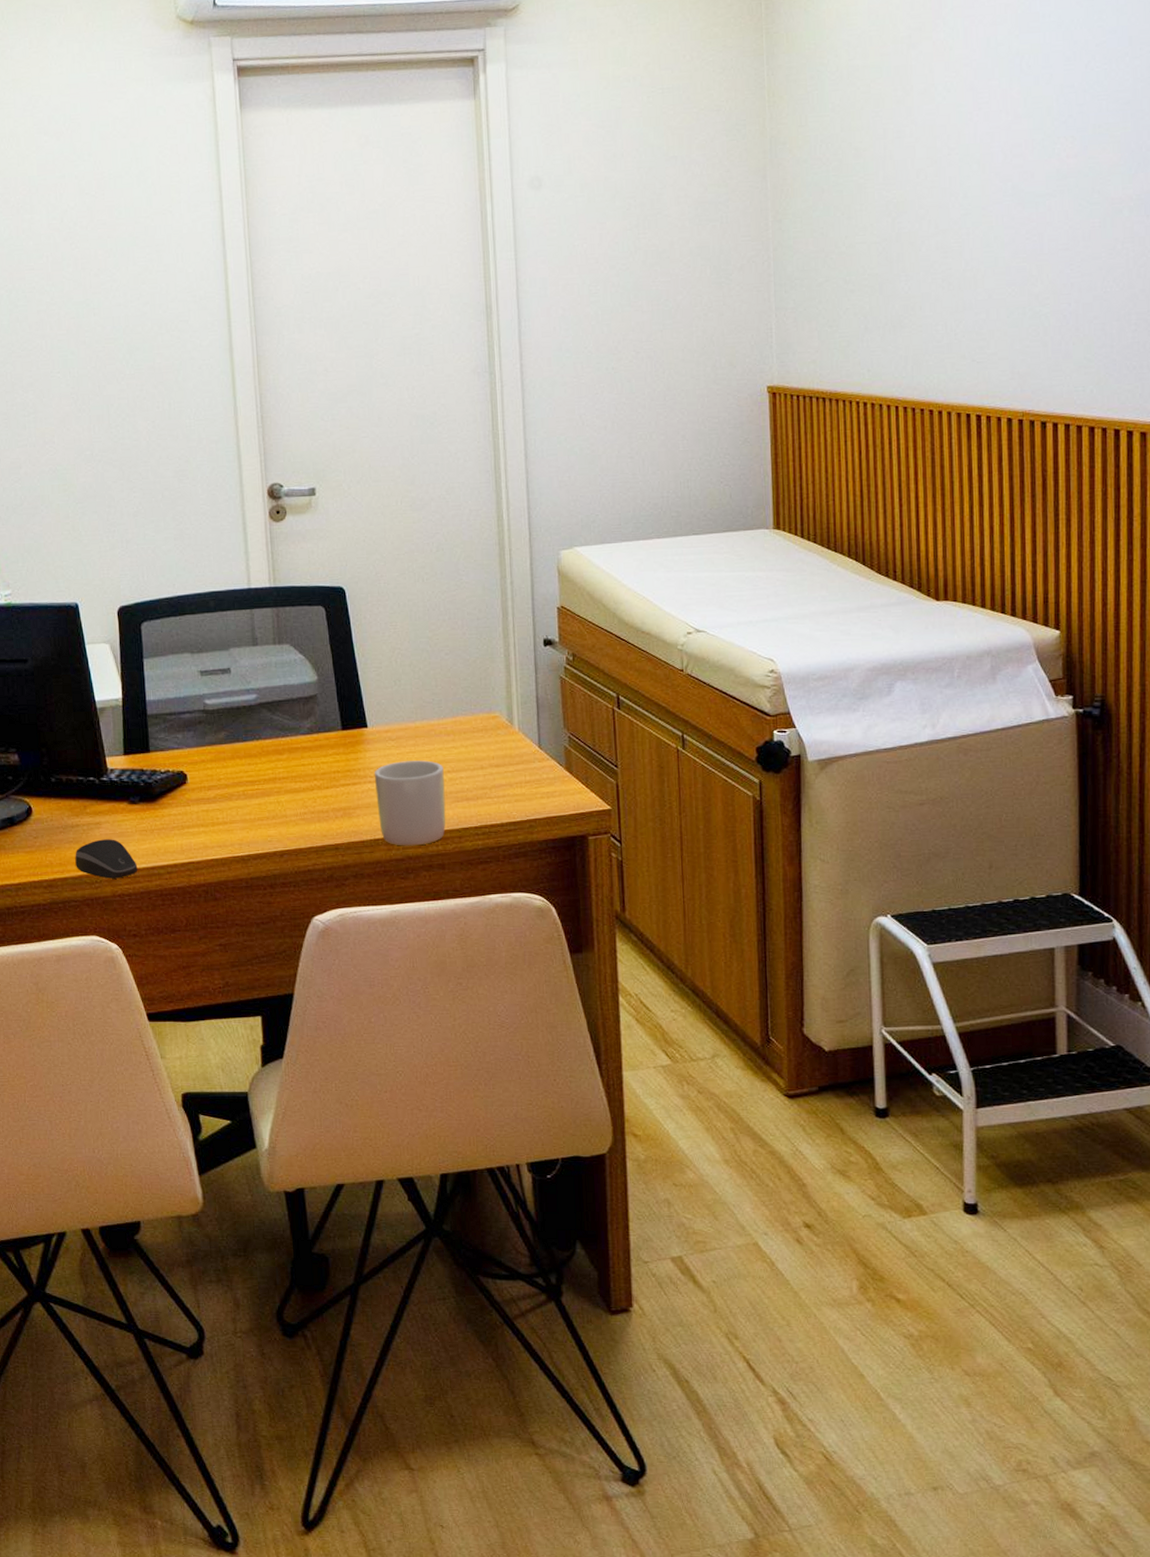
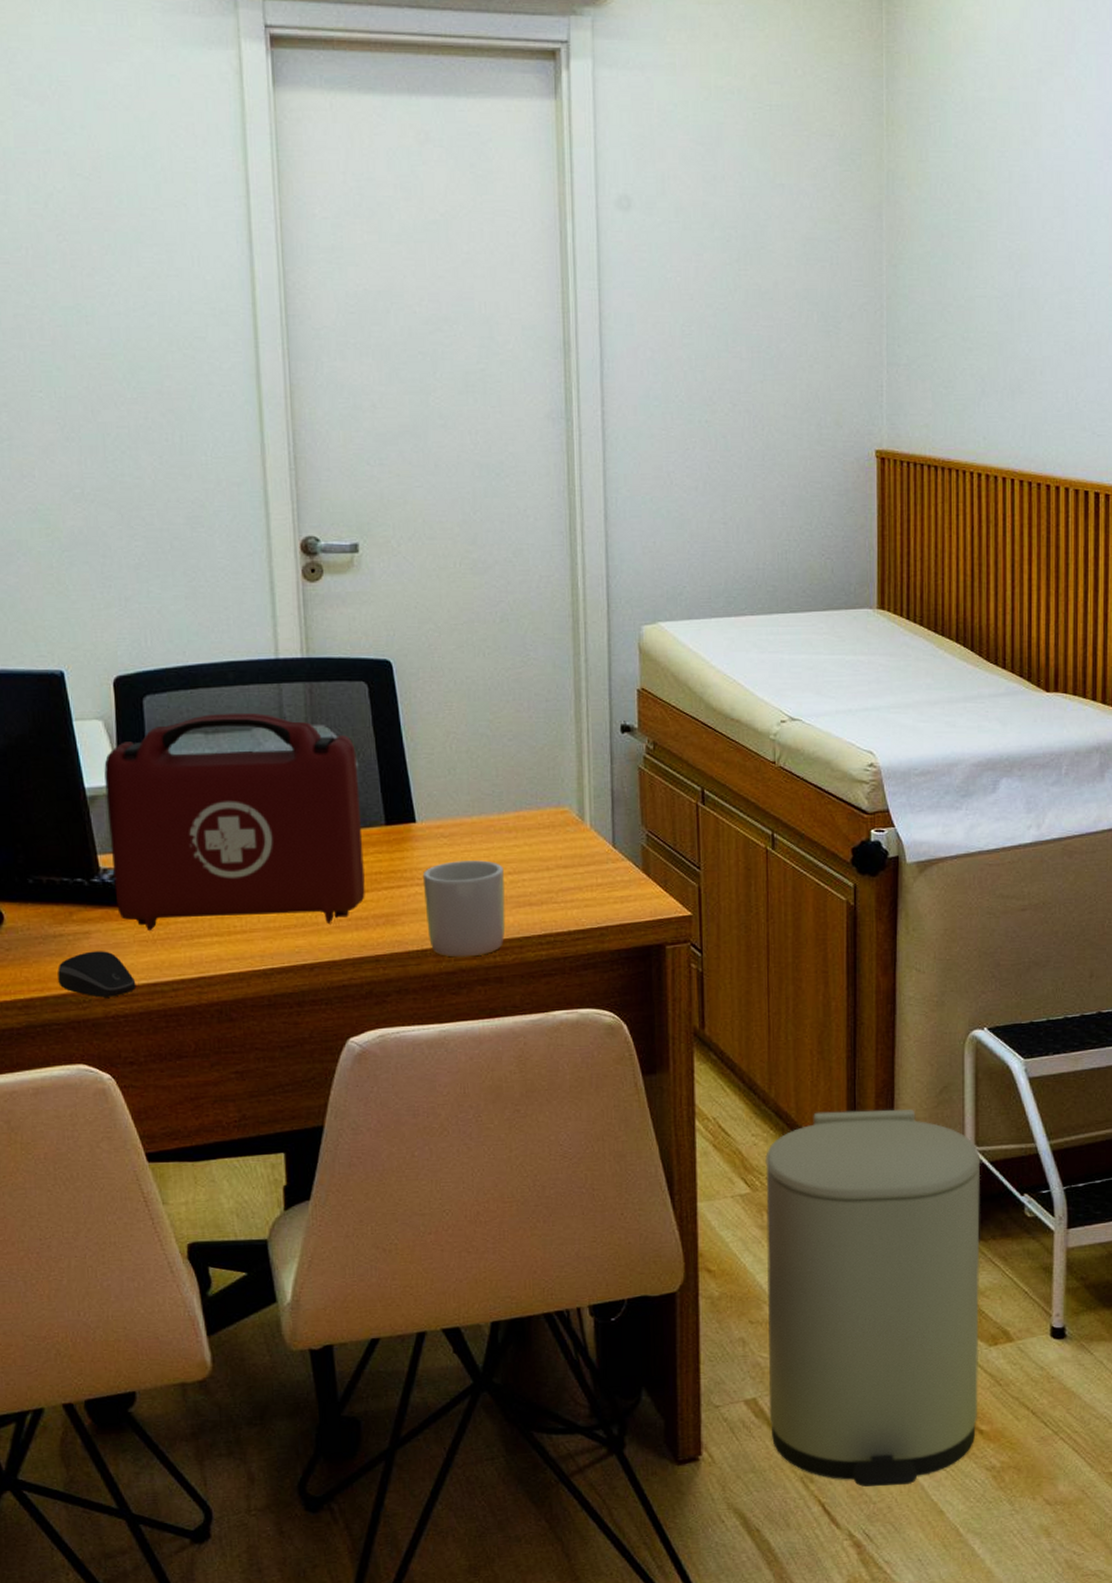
first aid kit: none [110,634,326,823] -> present [104,712,365,932]
pedal bin: none [684,989,894,1348] -> present [765,1108,981,1487]

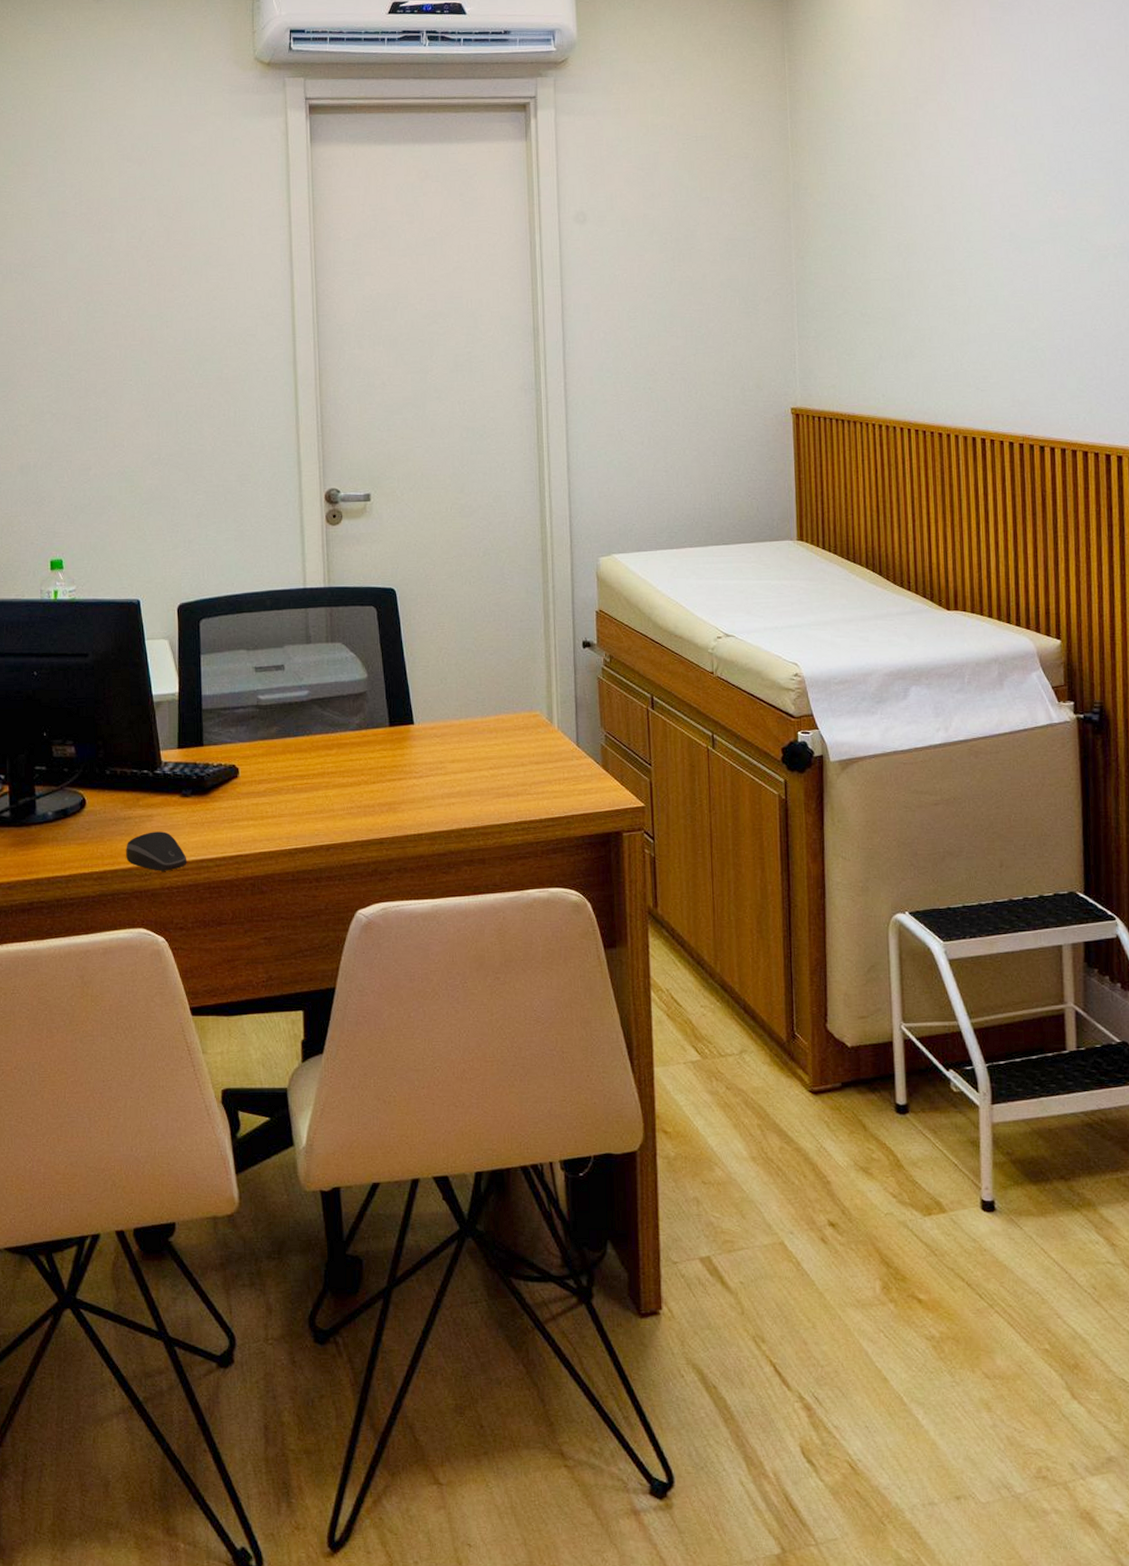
first aid kit: present [104,712,365,932] -> none [168,632,372,816]
mug: present [422,860,506,958] -> none [419,757,488,841]
pedal bin: present [765,1108,981,1487] -> none [713,985,916,1351]

